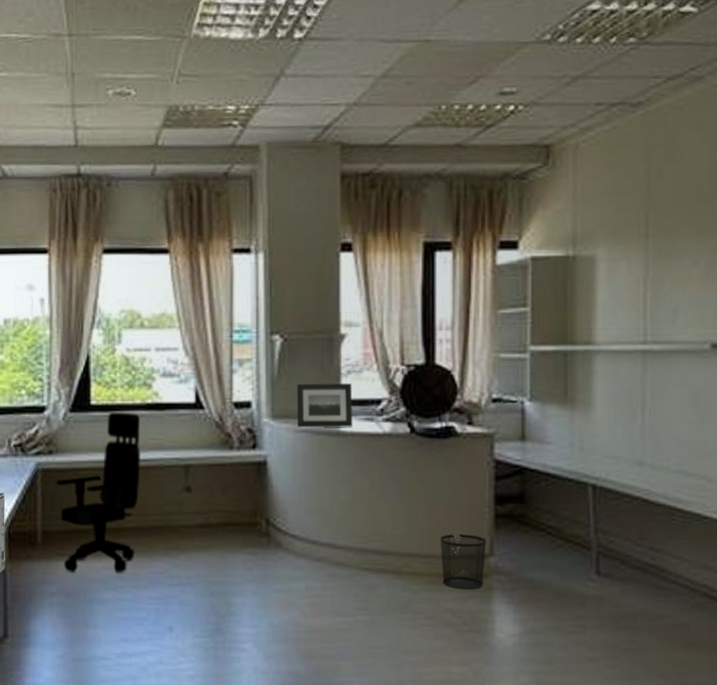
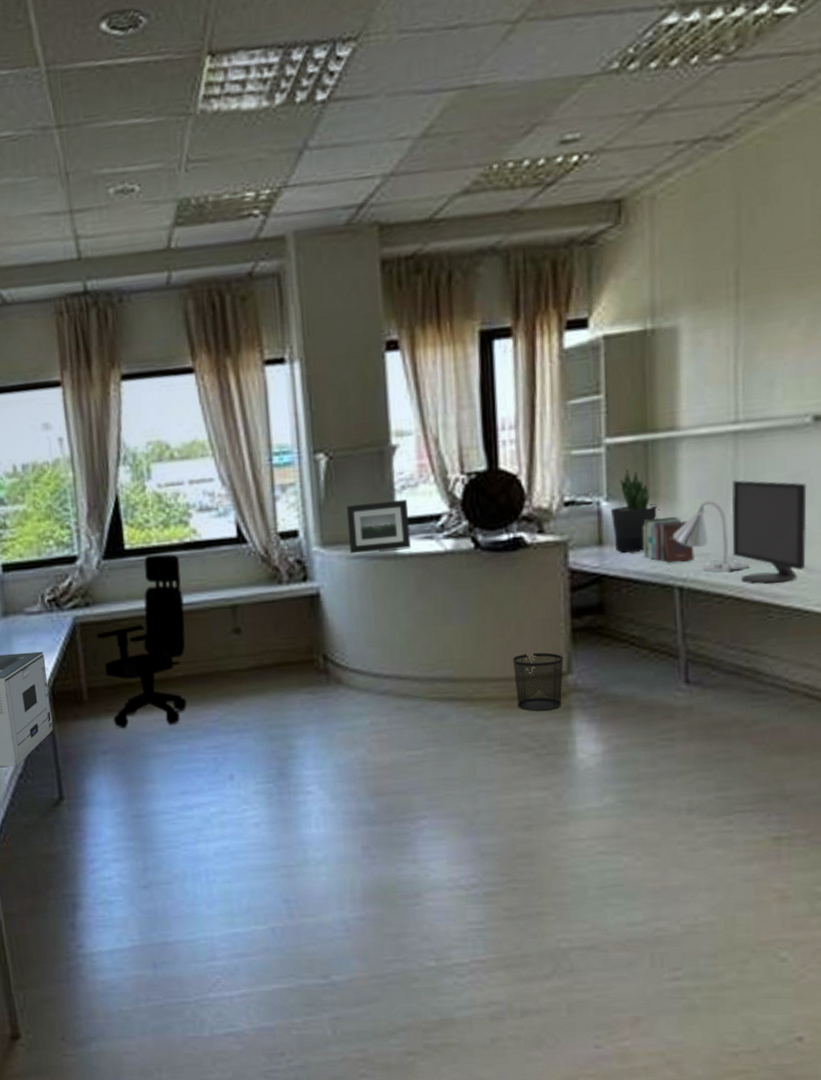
planter: none [532,375,577,450] -> present [610,469,660,553]
books: none [561,420,607,463] -> present [643,516,695,564]
table lamp: none [587,409,654,476] -> present [672,500,749,573]
computer monitor: none [640,393,706,489] -> present [731,479,807,584]

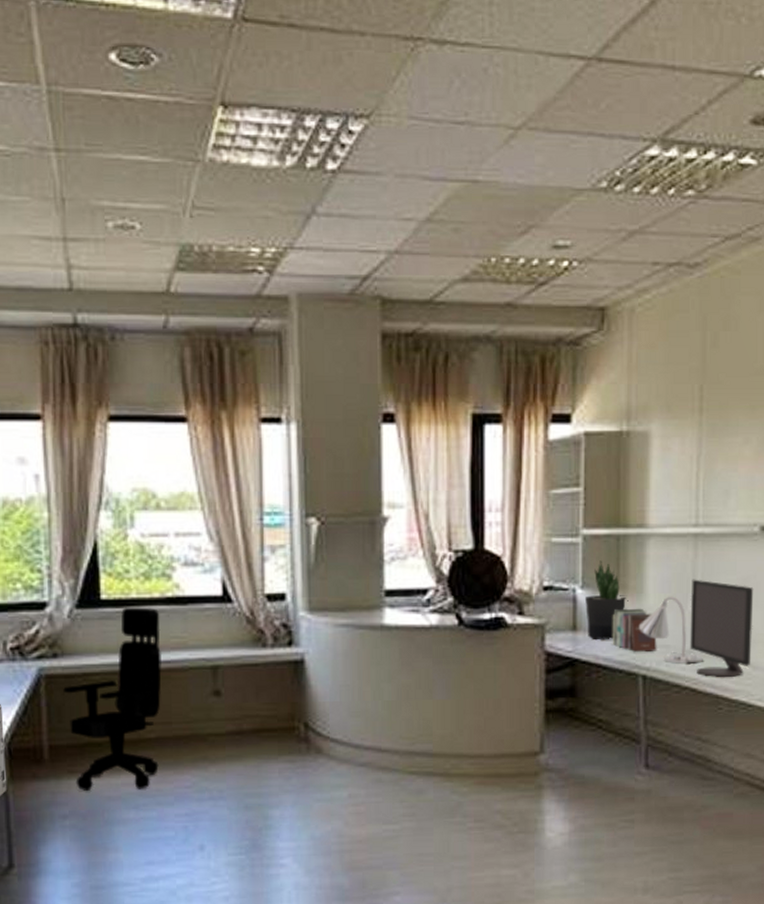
picture frame: present [346,499,411,554] -> none [335,571,397,622]
waste bin: present [512,652,564,711] -> none [489,731,537,789]

